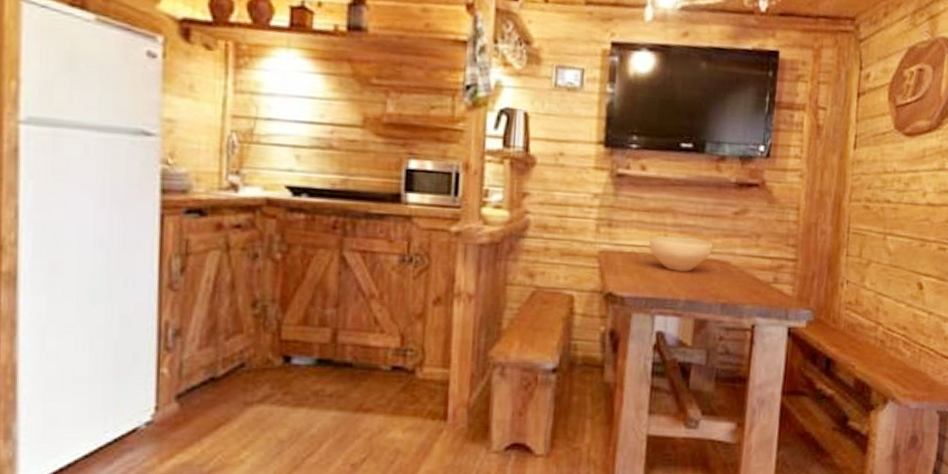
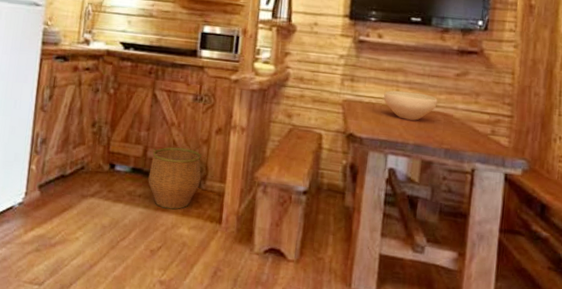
basket: none [341,326,417,409] -> present [148,147,202,210]

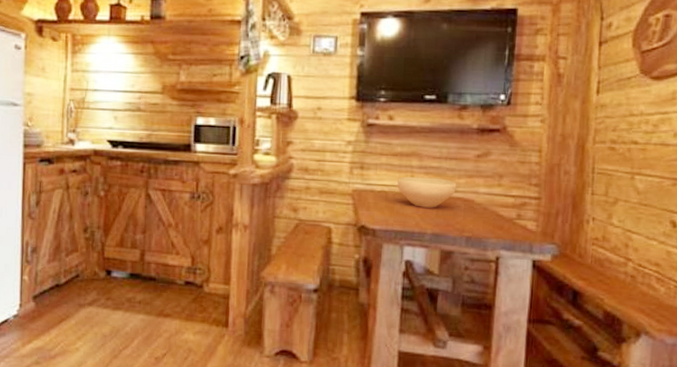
basket: present [148,147,202,210] -> none [147,249,204,315]

